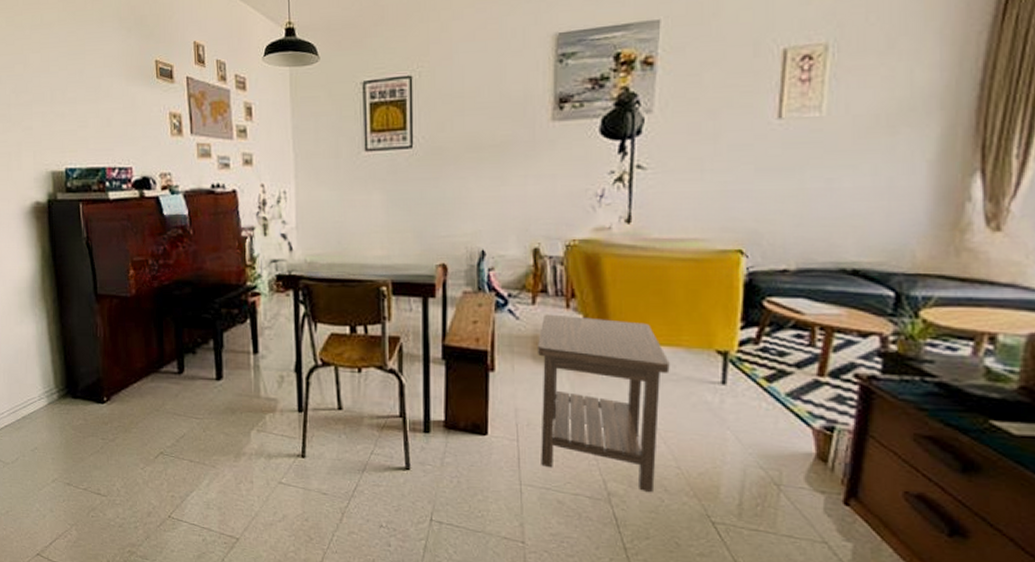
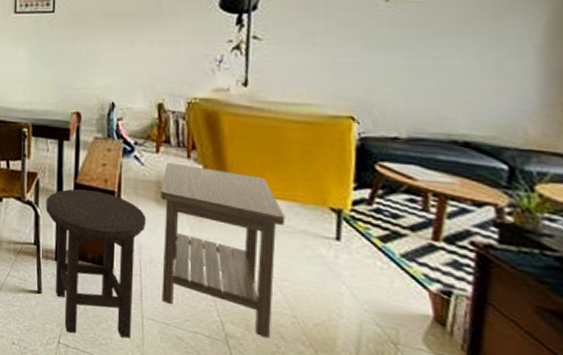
stool: none [411,352,522,509] -> present [46,189,146,339]

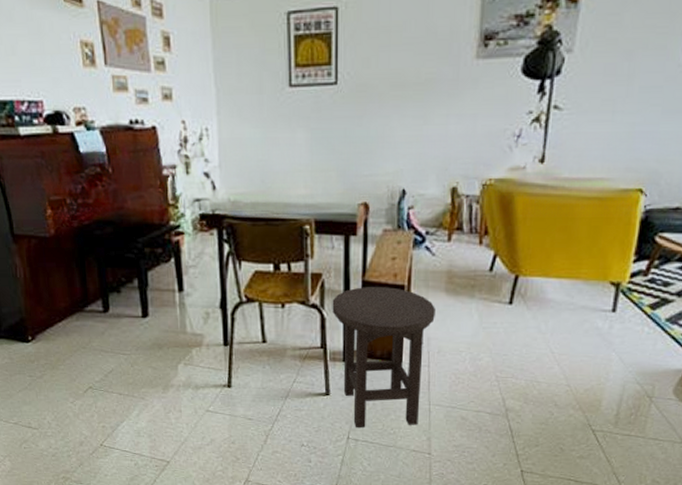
side table: present [159,162,285,339] -> none [448,250,569,408]

